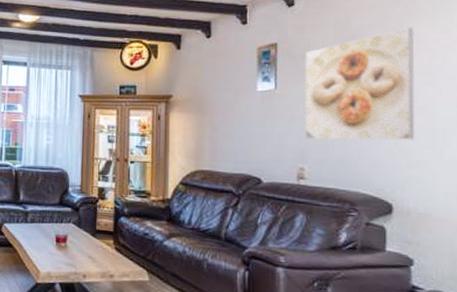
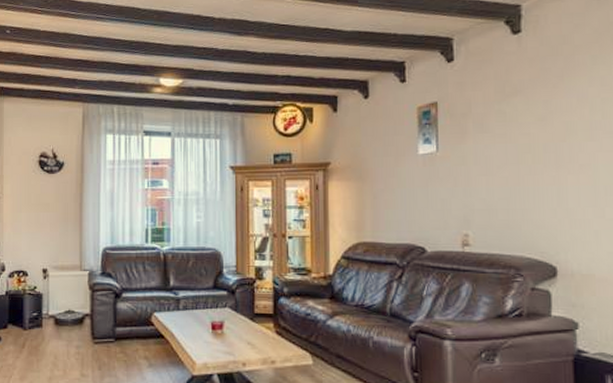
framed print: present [304,26,415,140] -> none [466,80,577,205]

